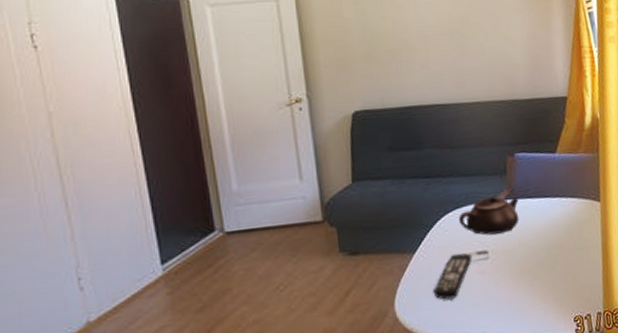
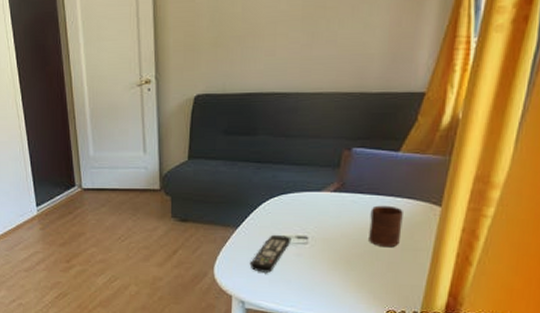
teapot: present [458,196,520,235] -> none [283,186,349,223]
cup: none [541,206,572,250] -> present [369,205,403,248]

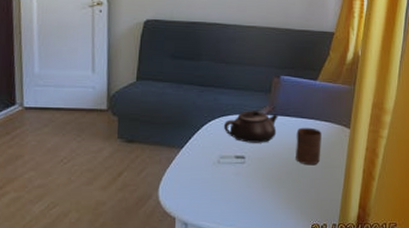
remote control: present [249,234,292,273] -> none [193,154,231,193]
teapot: none [283,186,349,223] -> present [223,109,278,143]

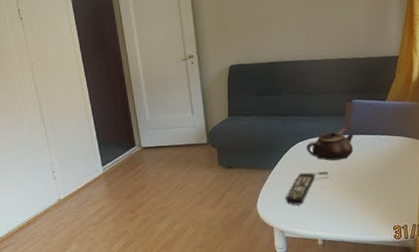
remote control: none [193,154,231,193] -> present [285,172,316,205]
cup: present [296,127,322,166] -> none [371,142,396,176]

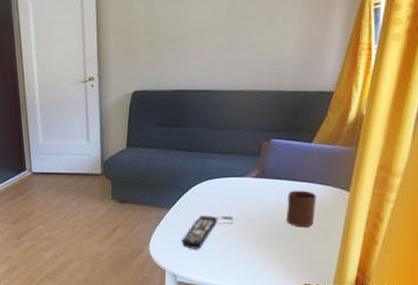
teapot: present [306,131,354,161] -> none [210,173,268,205]
cup: none [371,142,396,176] -> present [286,190,316,228]

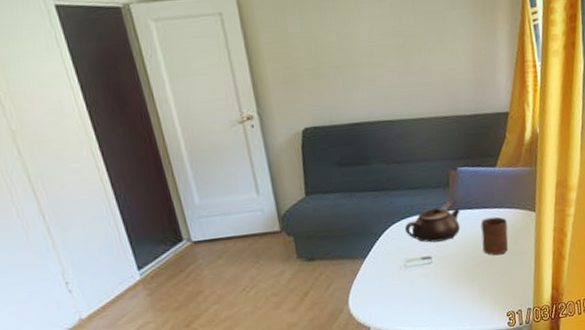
remote control: present [181,215,218,249] -> none [382,258,418,299]
teapot: none [210,173,268,205] -> present [404,207,461,243]

